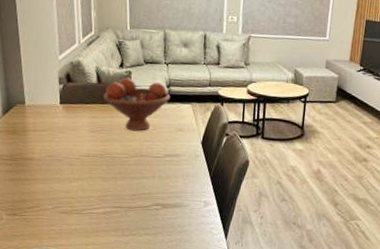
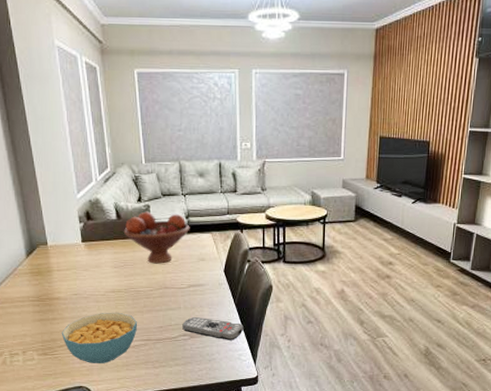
cereal bowl: none [32,176,111,228] -> present [61,312,138,363]
remote control: none [155,187,218,213] -> present [182,316,244,340]

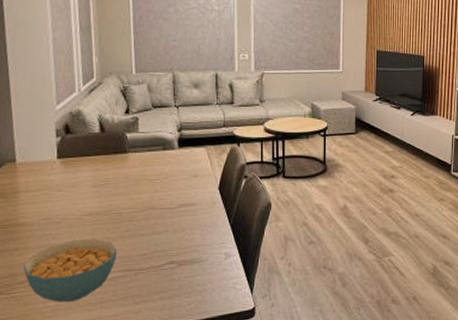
fruit bowl: present [123,211,190,264] -> none [106,124,183,182]
remote control: present [182,316,244,340] -> none [170,240,240,267]

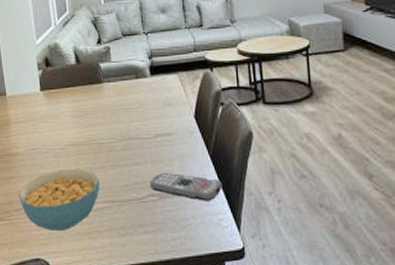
remote control: none [170,240,240,267] -> present [150,172,222,201]

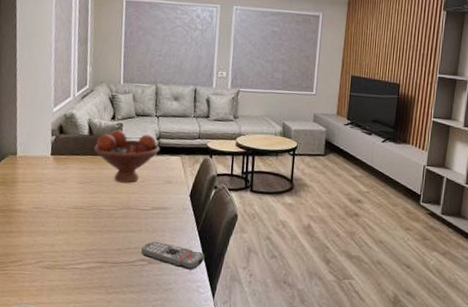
cereal bowl: present [18,168,100,231] -> none [15,229,96,285]
fruit bowl: none [83,54,154,112] -> present [93,129,160,183]

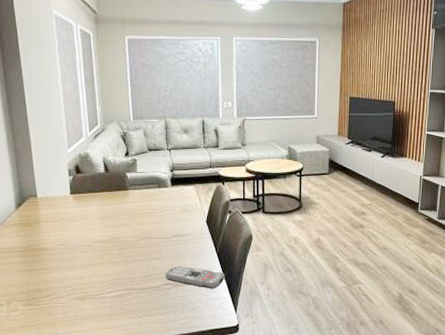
fruit bowl: present [93,129,160,183] -> none [110,165,175,215]

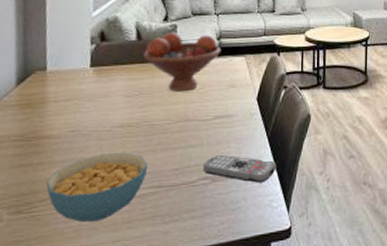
cereal bowl: none [46,262,122,313] -> present [45,152,149,222]
fruit bowl: none [110,165,175,215] -> present [142,32,222,92]

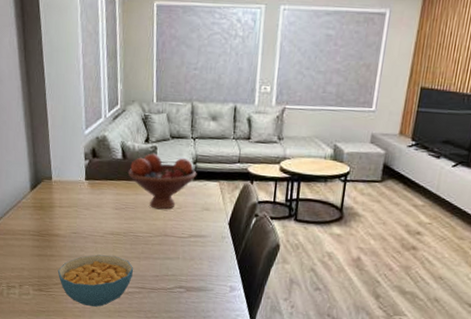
remote control: present [203,154,277,183] -> none [179,269,244,299]

